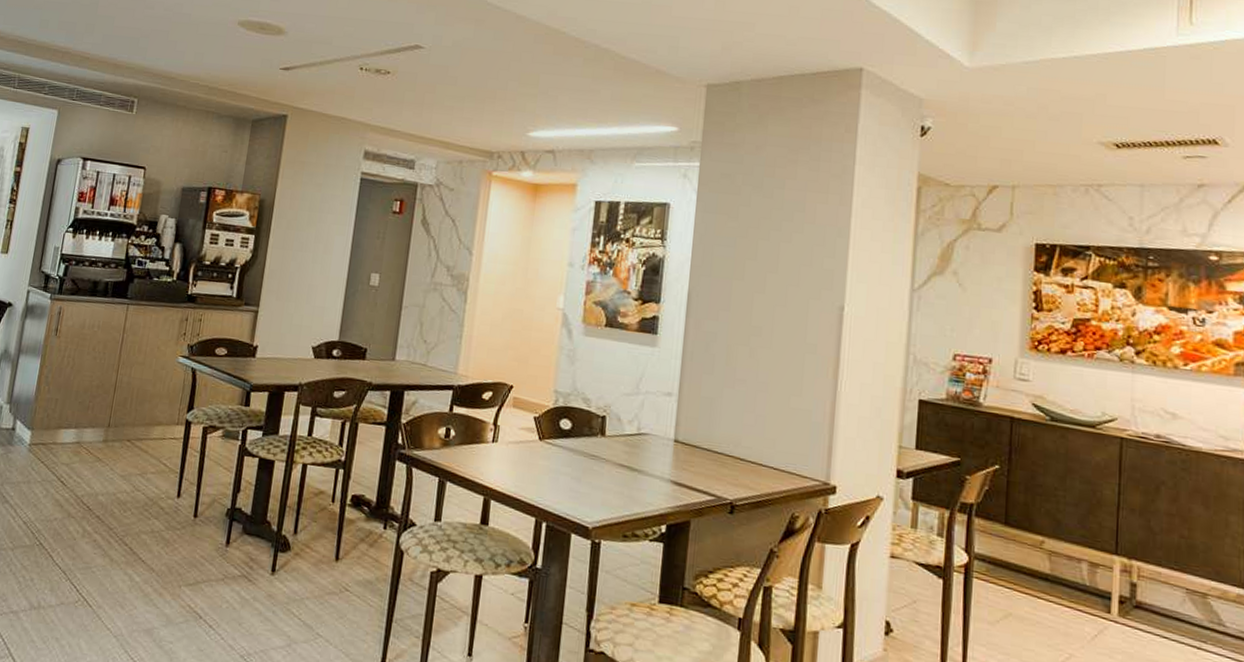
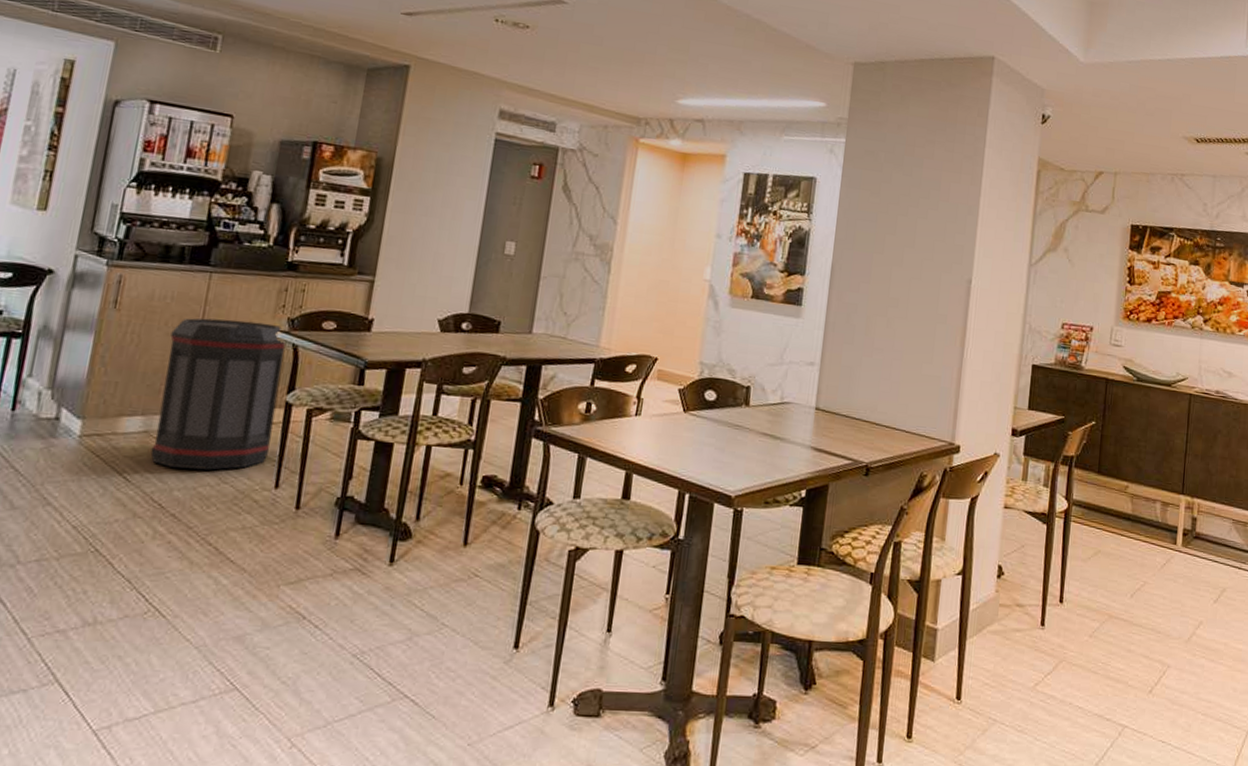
trash can: none [81,344,186,479] -> present [150,318,285,470]

